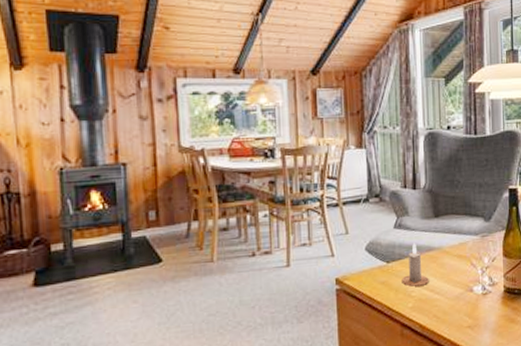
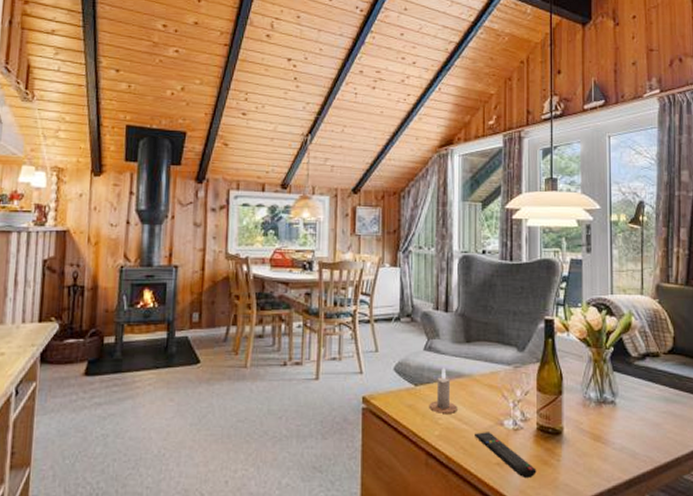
remote control: none [446,298,505,337] -> present [475,432,537,479]

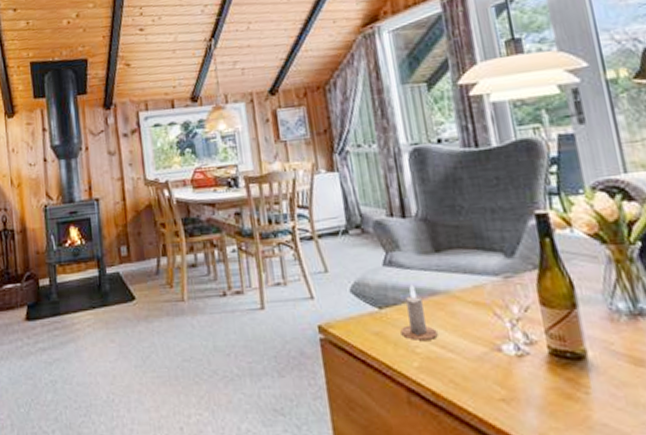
remote control: present [475,432,537,479] -> none [465,360,559,418]

